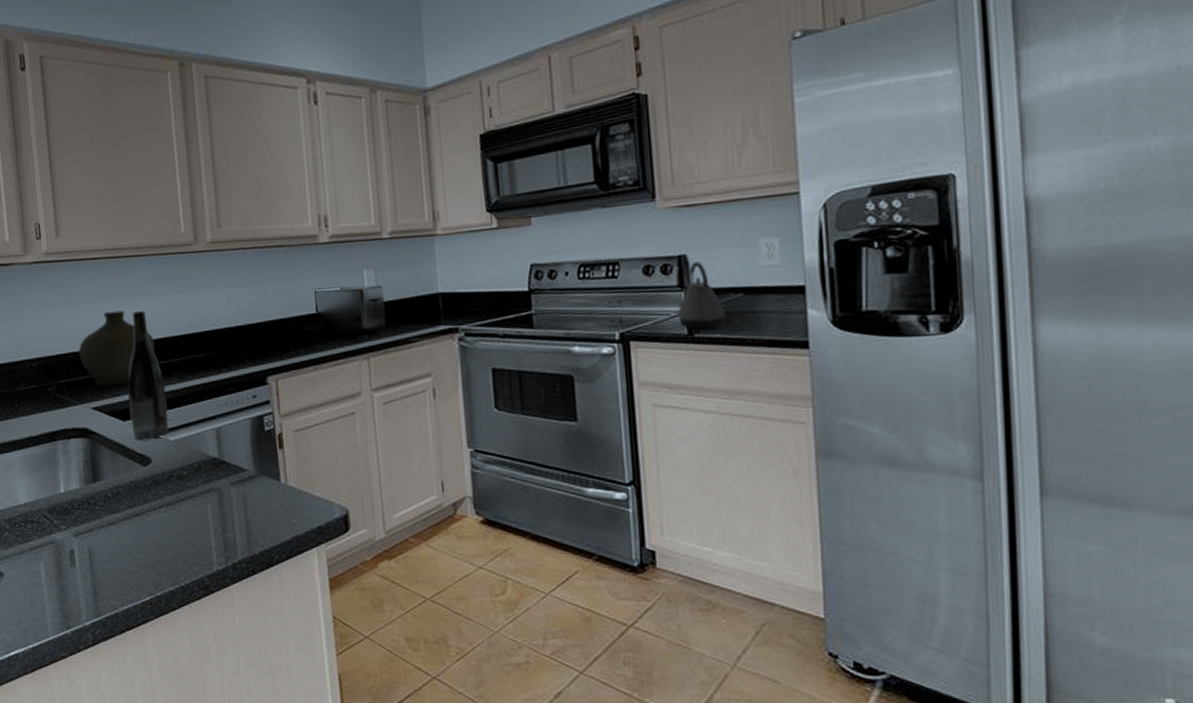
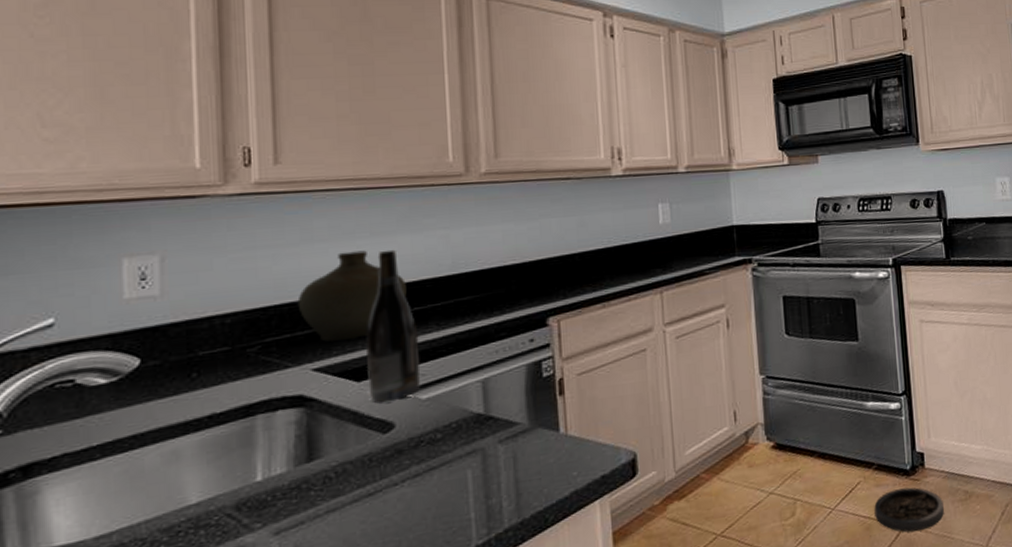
toaster: present [295,285,386,335] -> none [582,218,681,271]
pet bowl: none [594,586,680,633] -> present [874,487,944,532]
kettle: present [677,261,726,330] -> none [937,196,974,254]

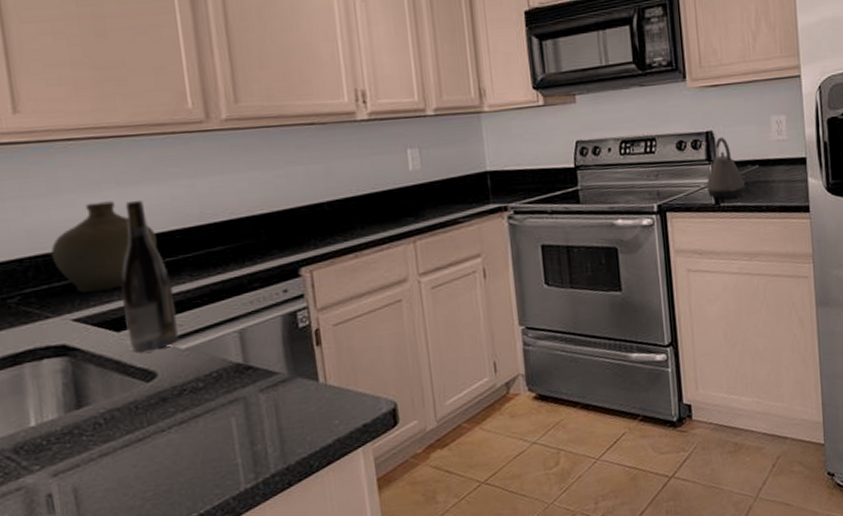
pet bowl: present [874,487,944,532] -> none [640,438,712,482]
kettle: none [937,196,974,254] -> present [706,137,746,200]

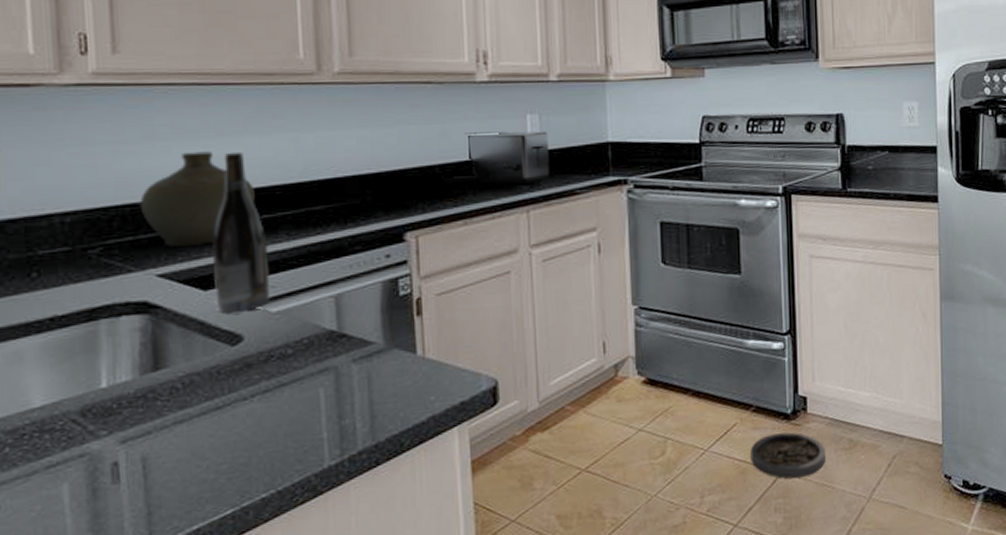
toaster: none [331,164,433,221] -> present [442,131,550,185]
pet bowl: none [640,438,712,482] -> present [750,432,825,478]
kettle: present [706,137,746,200] -> none [833,120,874,184]

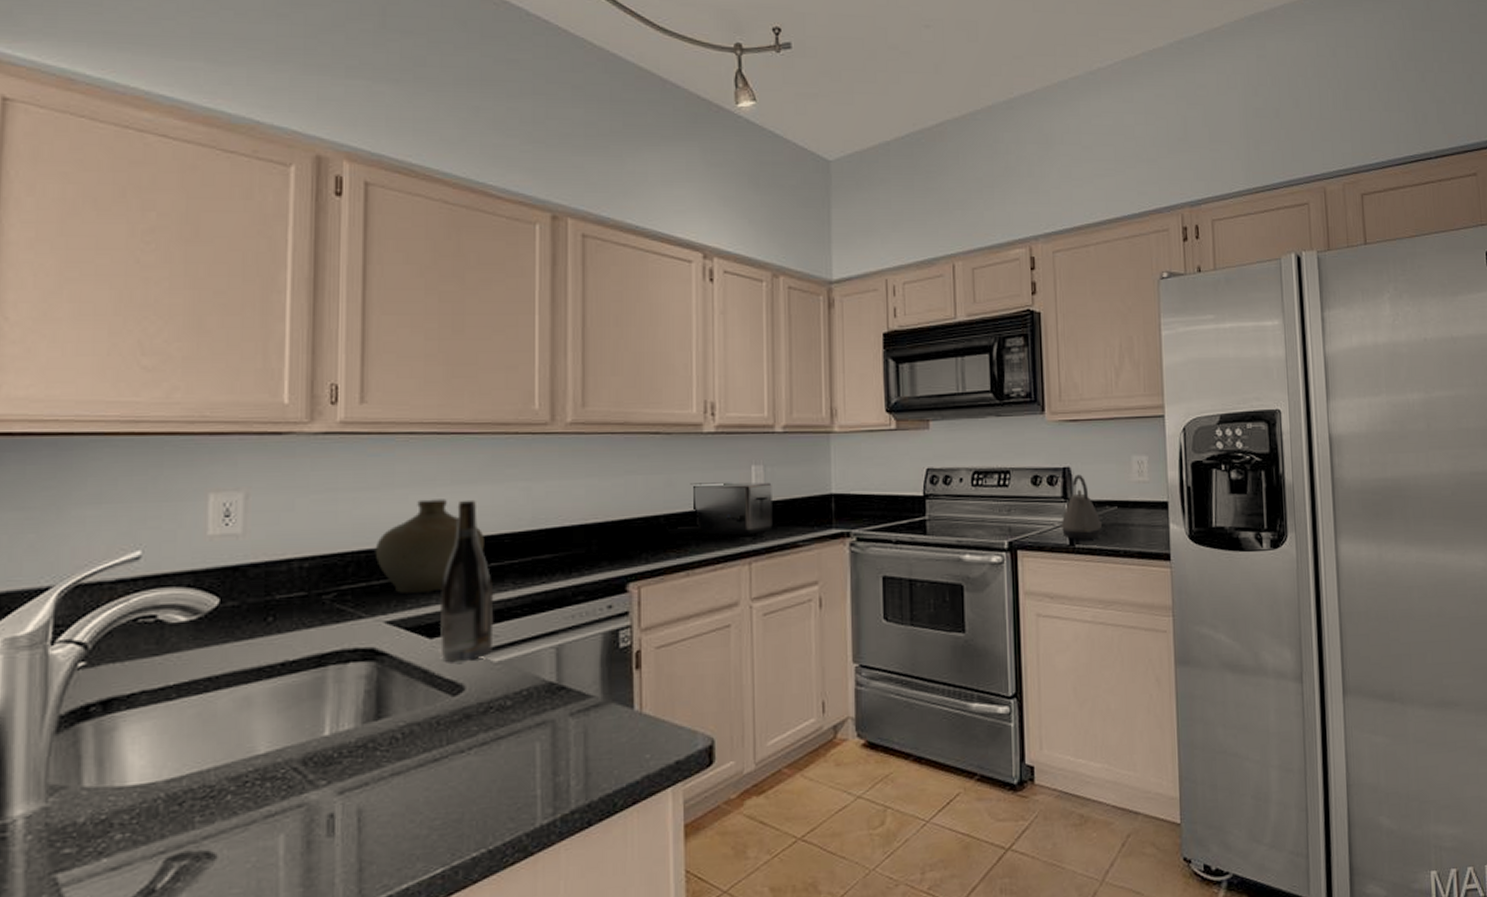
pet bowl: present [750,432,825,478] -> none [974,804,1054,856]
kettle: none [833,120,874,184] -> present [1061,474,1103,540]

